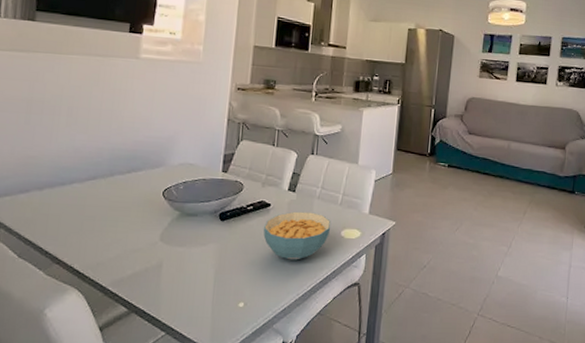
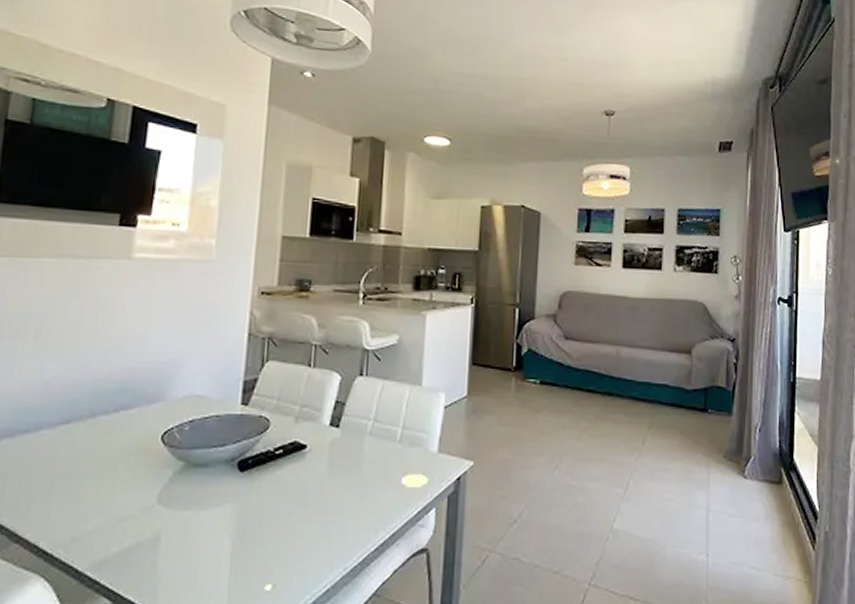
cereal bowl: present [263,211,332,260] -> none [296,453,389,521]

